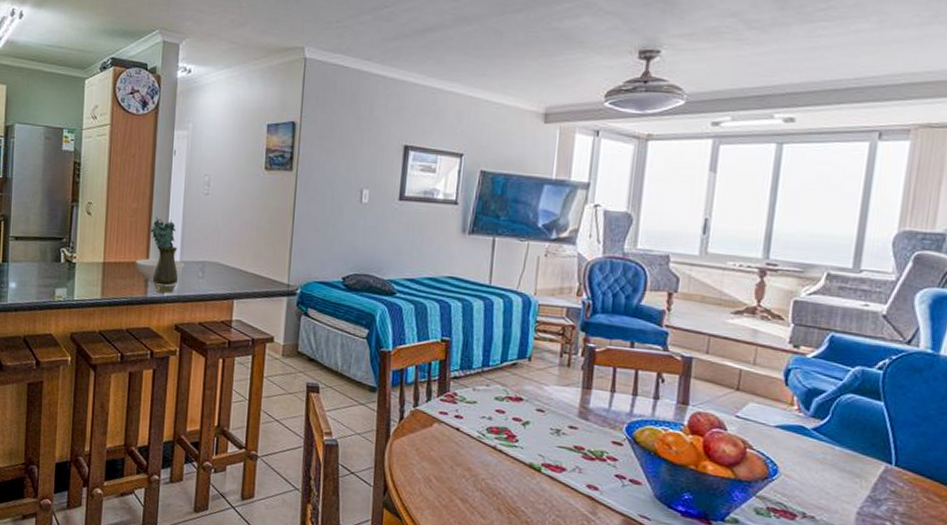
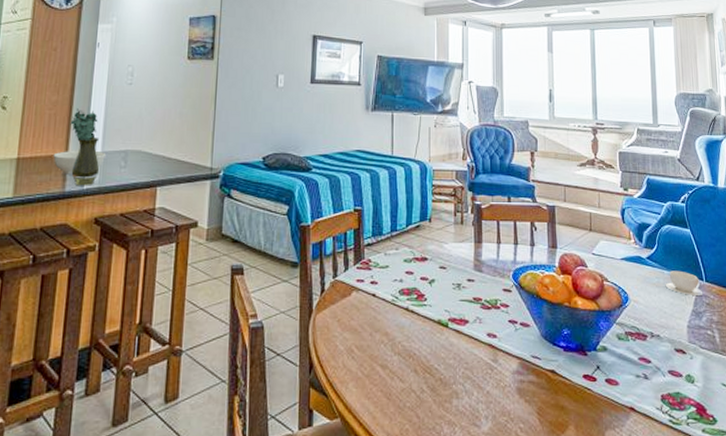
teacup: none [833,447,889,481] -> present [665,270,703,295]

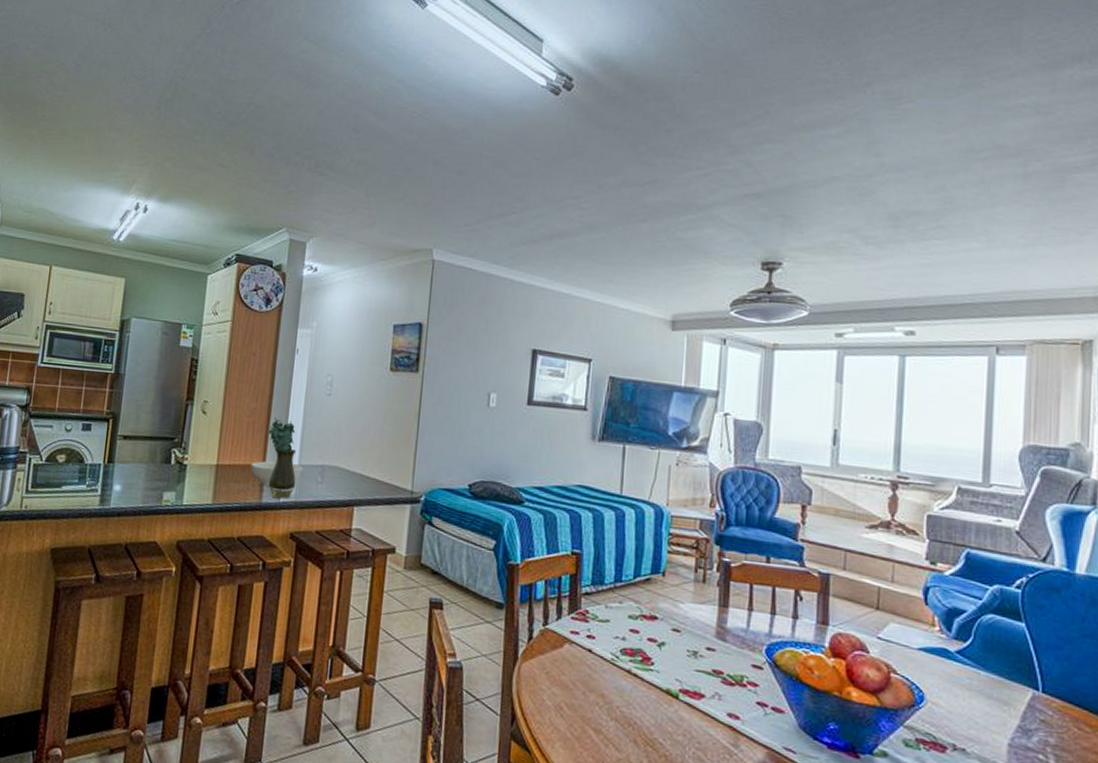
teacup: present [665,270,703,295] -> none [980,672,1037,709]

